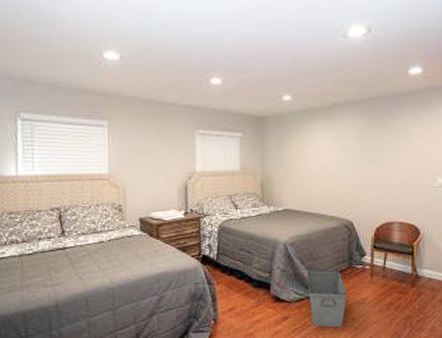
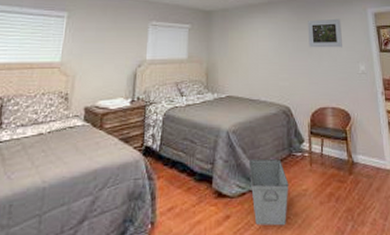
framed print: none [378,123,421,159] -> present [308,18,342,48]

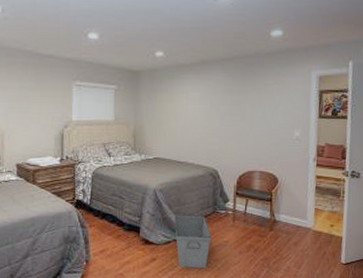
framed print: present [308,18,342,48] -> none [242,81,280,113]

